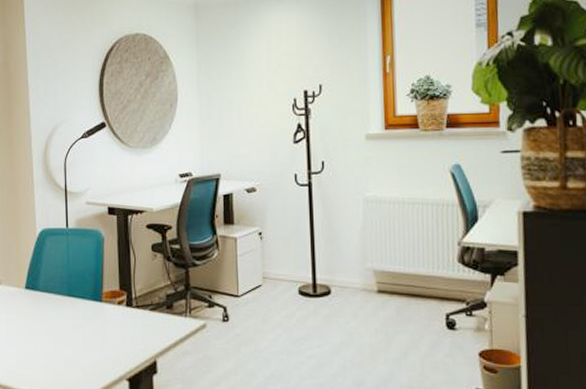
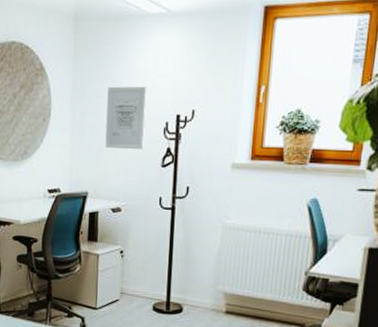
wall art: none [233,65,274,128] -> present [105,86,147,149]

